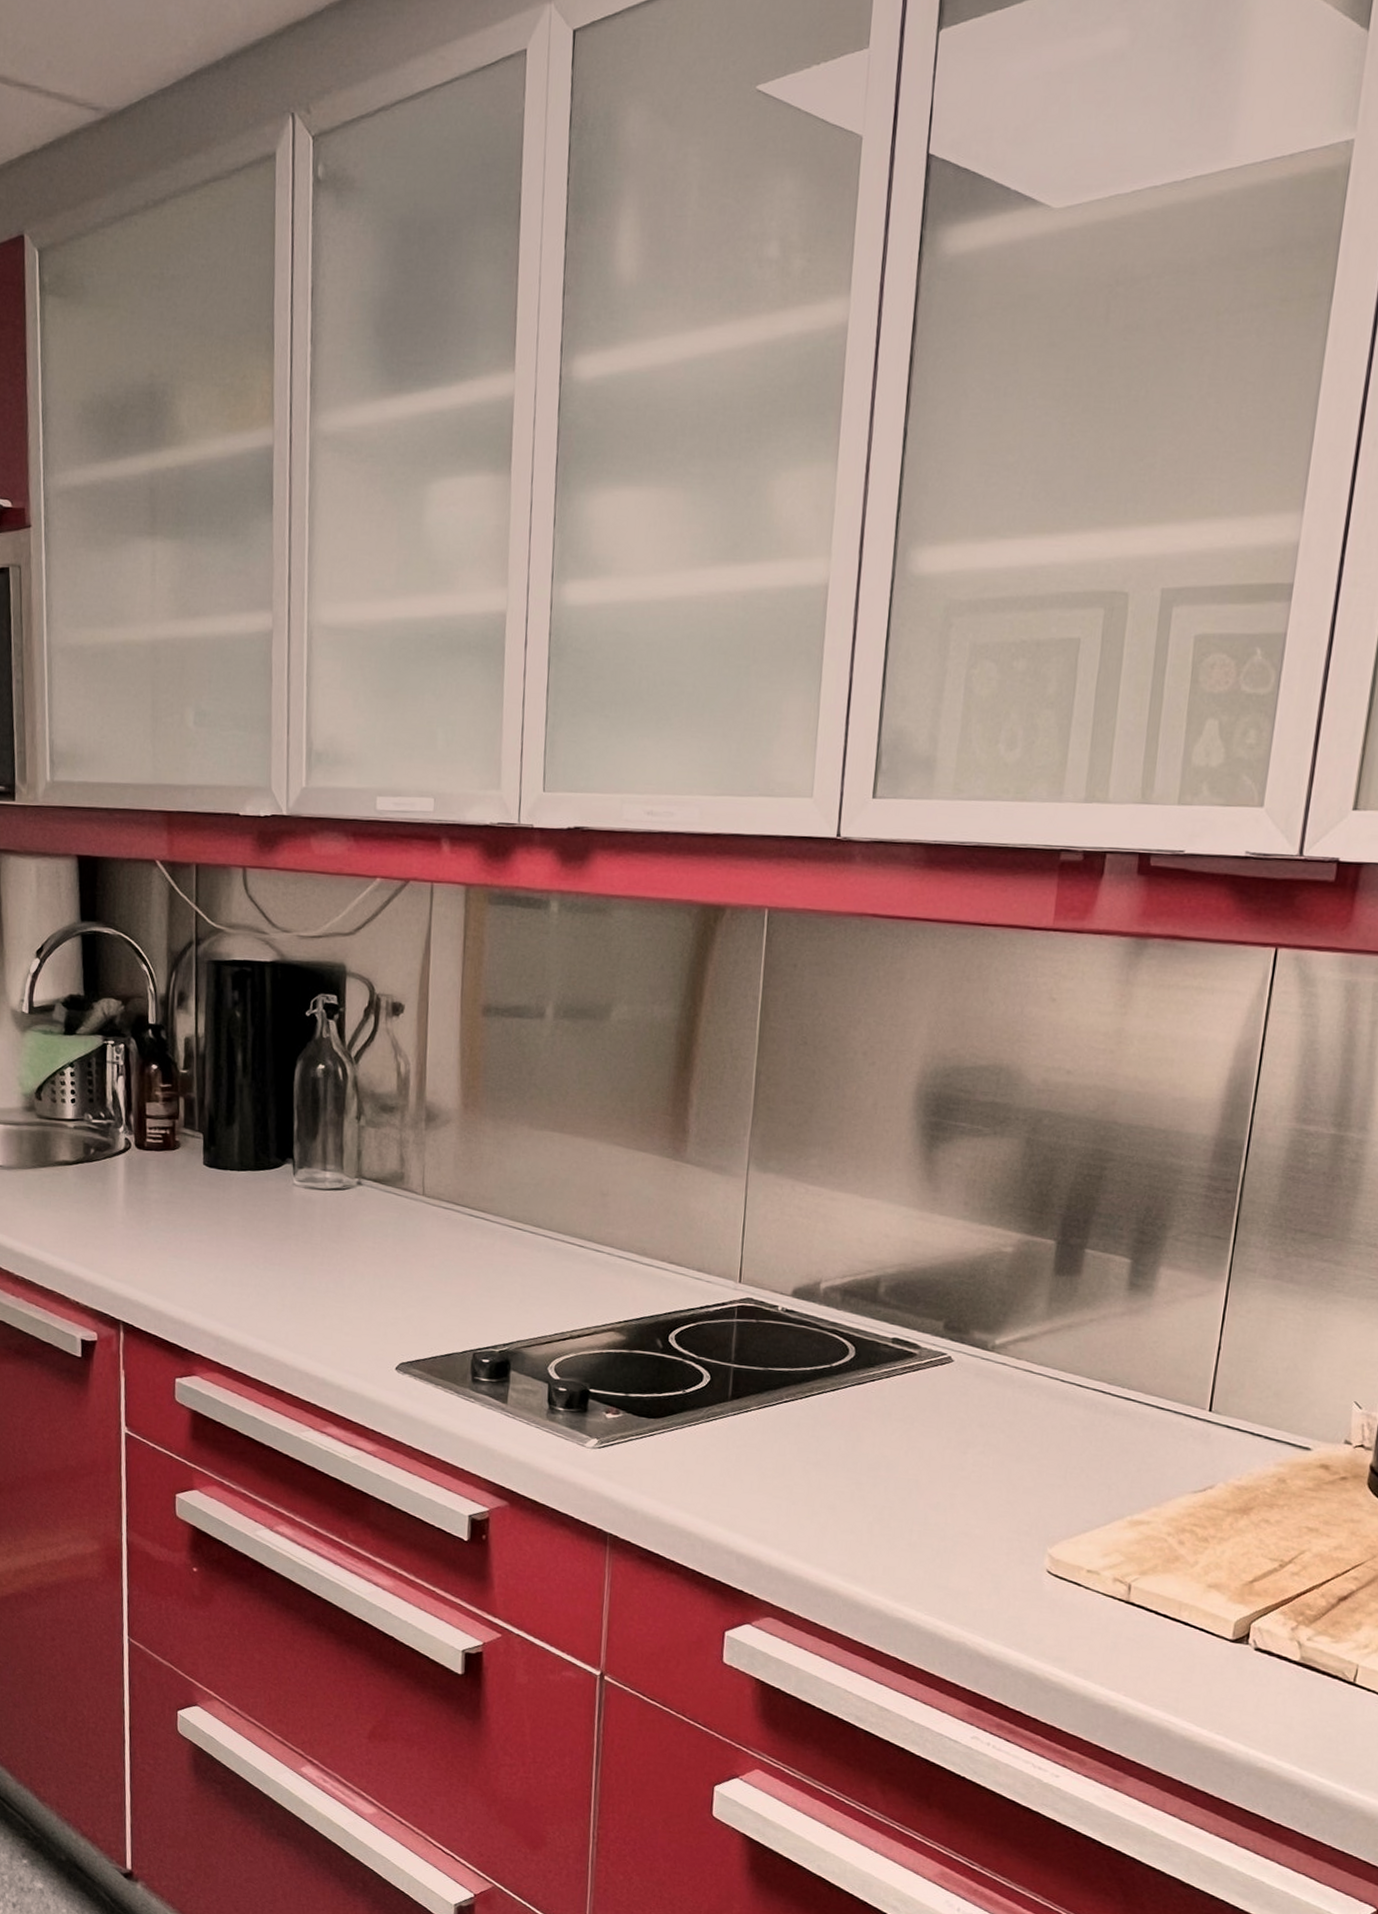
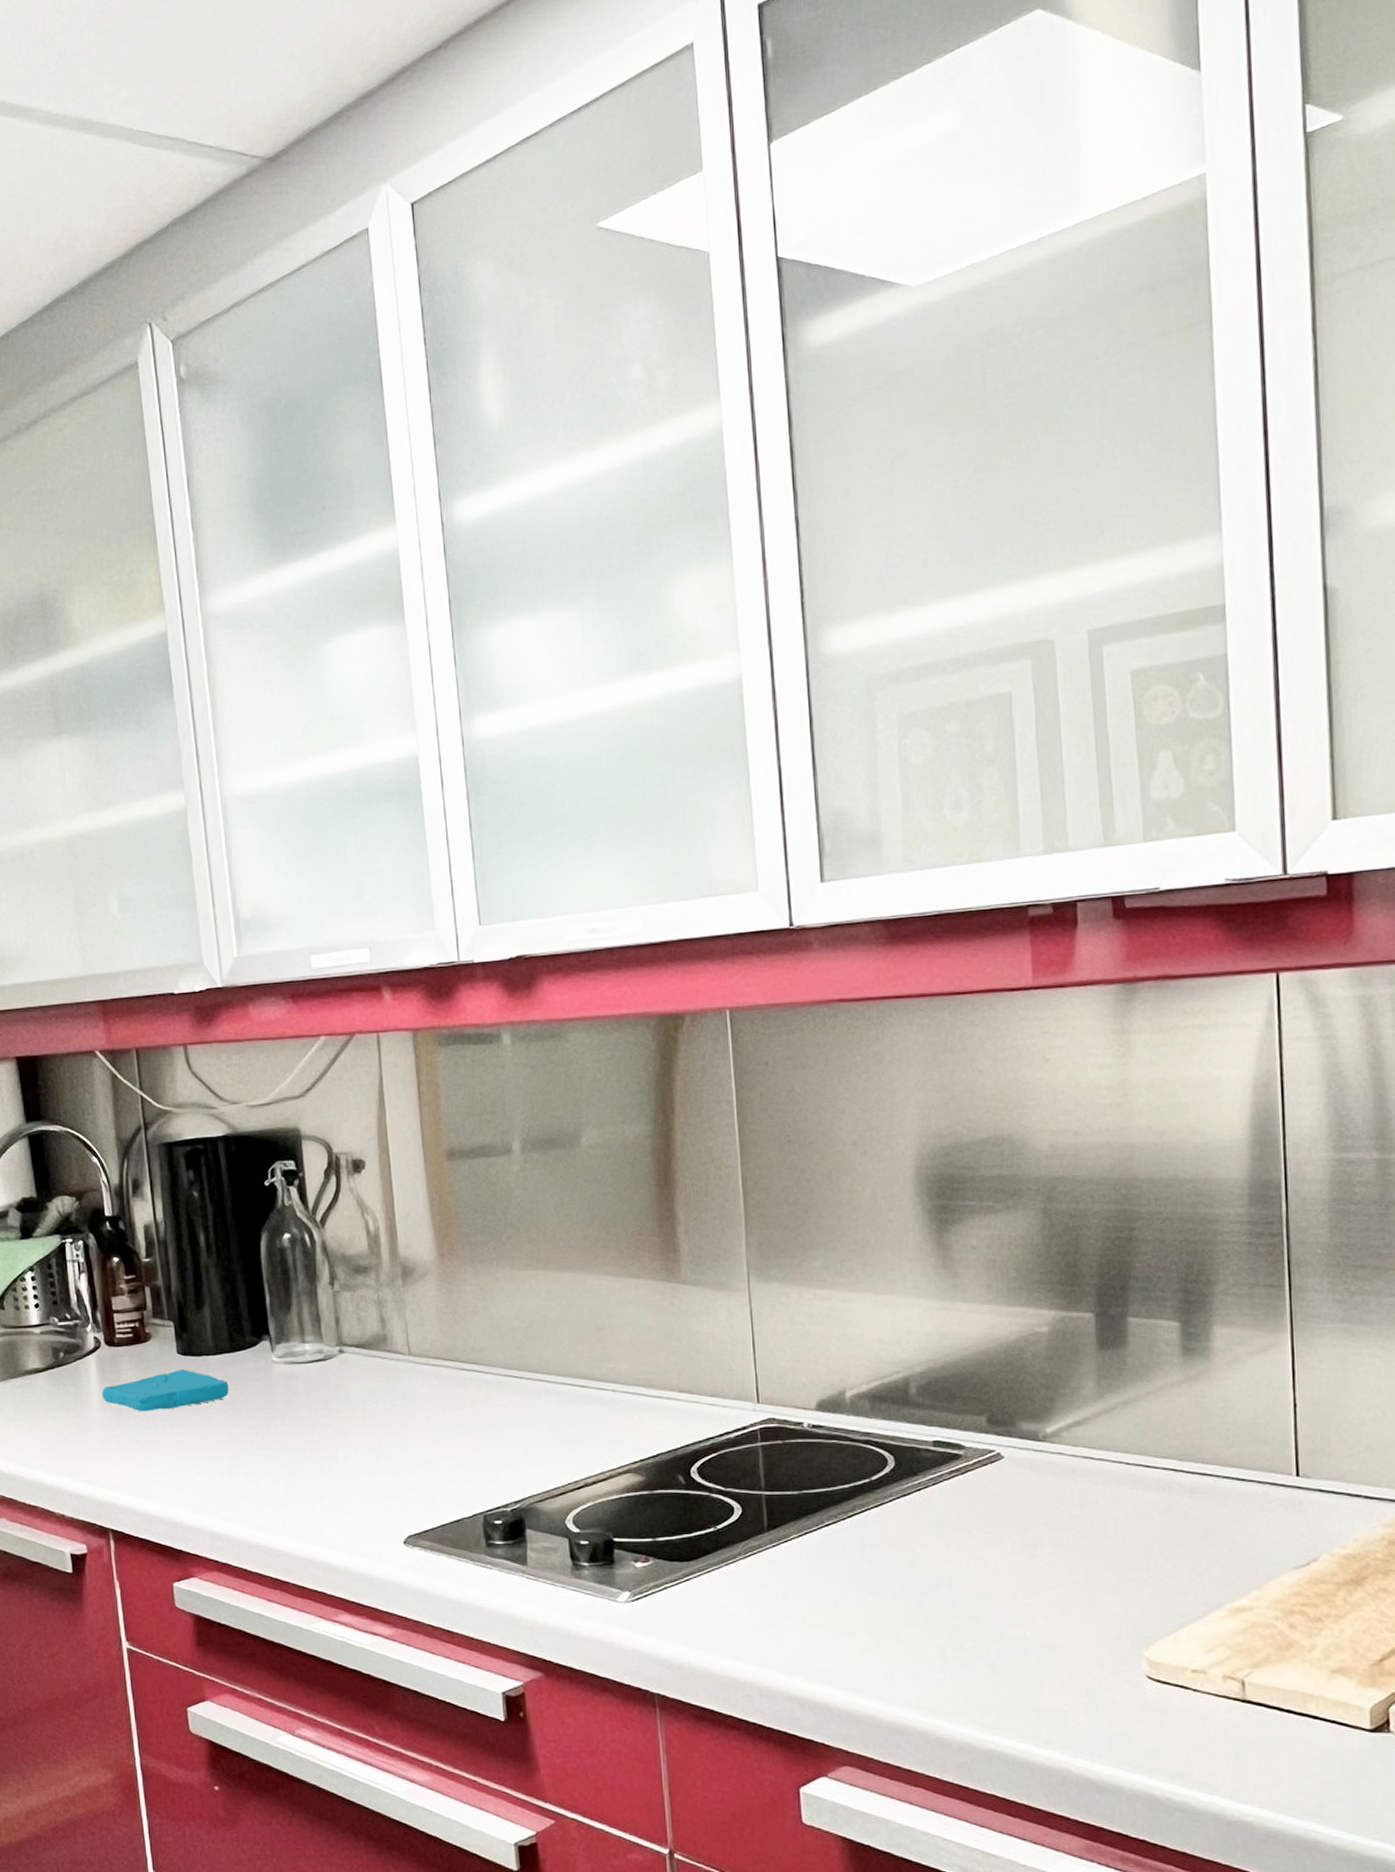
sponge: none [126,1180,249,1217] -> present [101,1369,229,1412]

